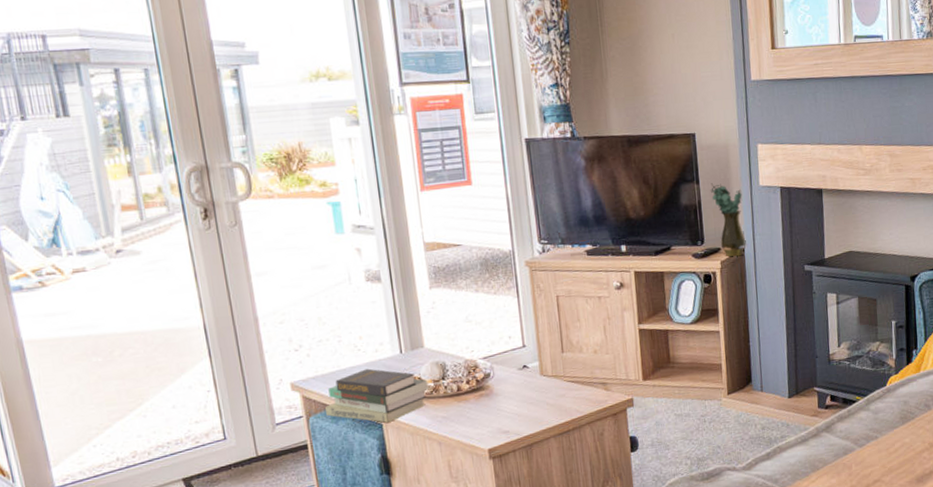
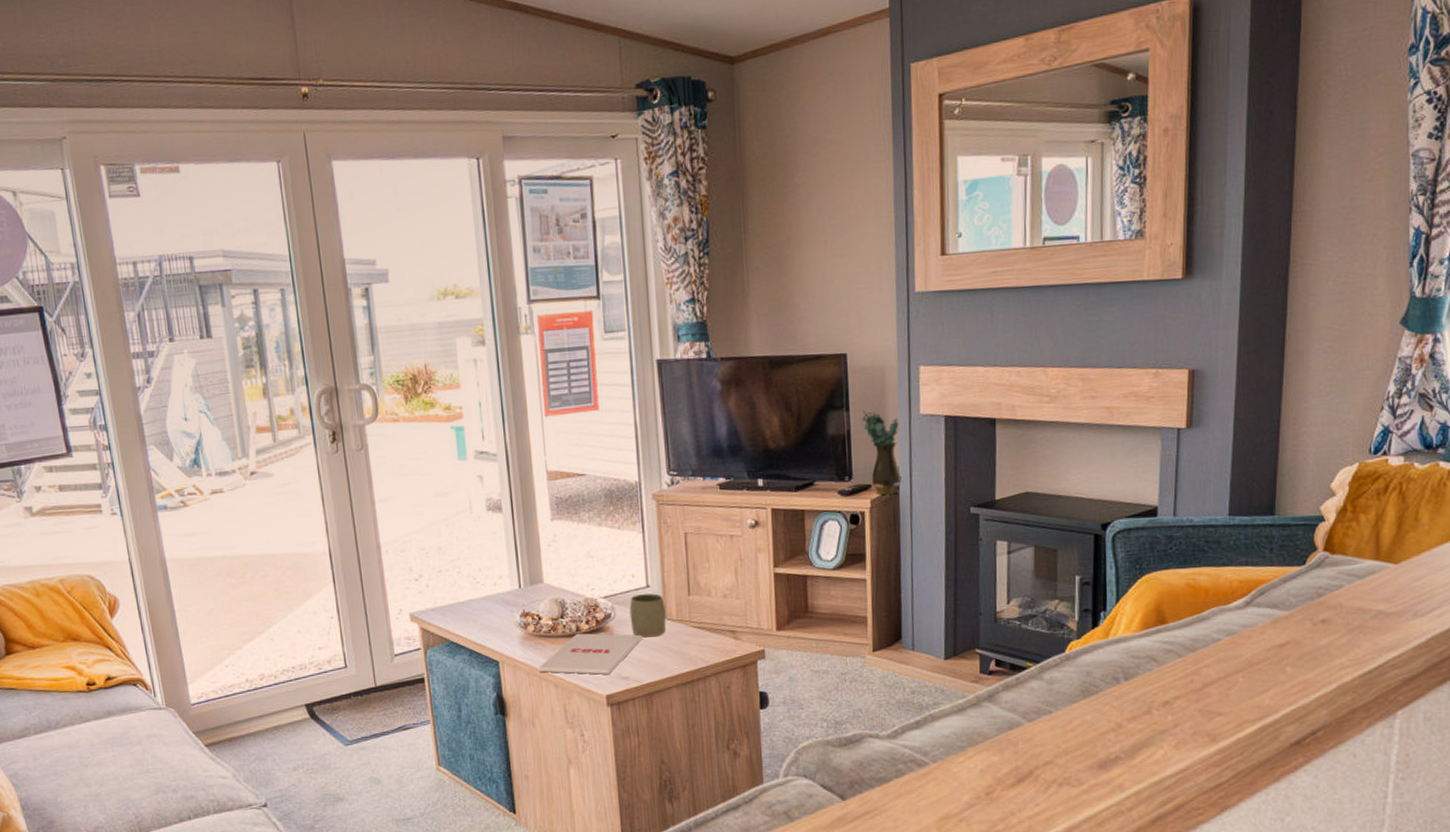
books: present [325,368,429,423] -> none [443,602,547,660]
magazine: none [421,391,522,432] -> present [537,633,643,675]
mug: none [507,352,543,394] -> present [629,593,666,638]

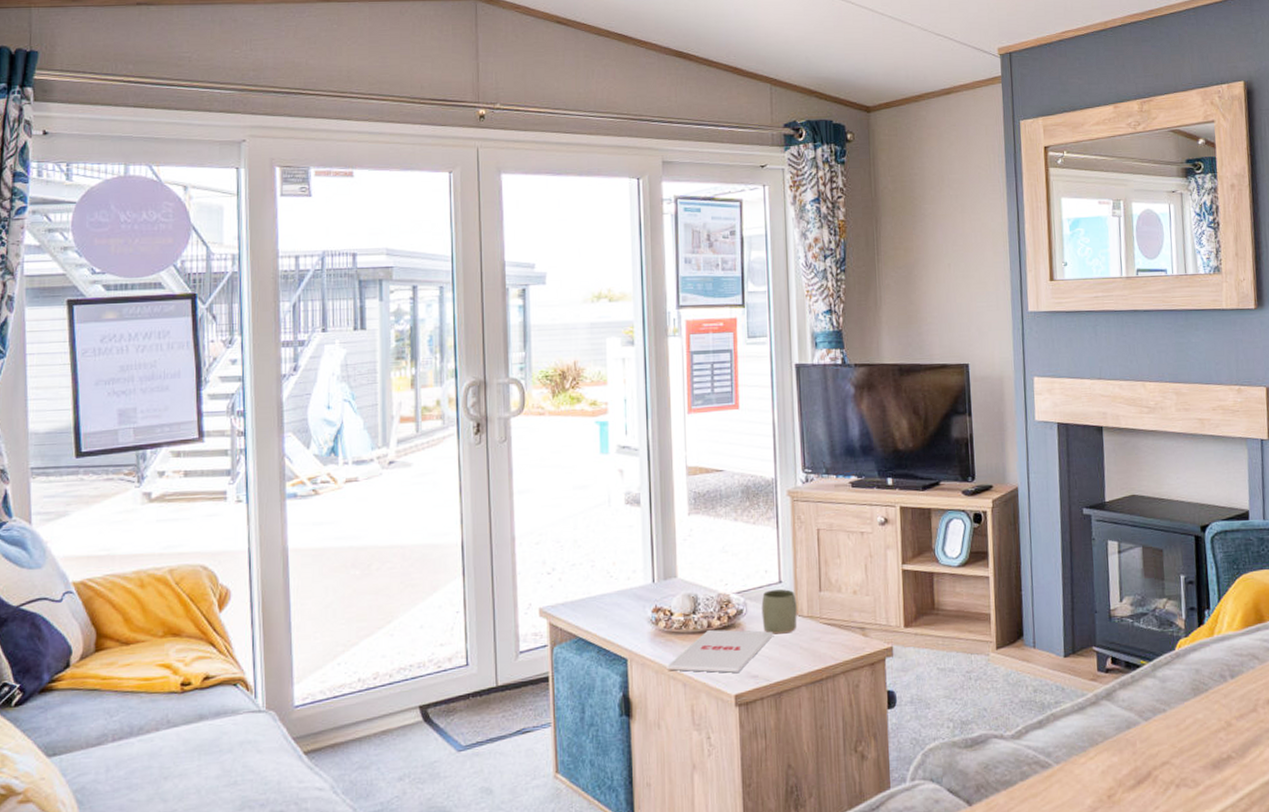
vase: present [862,410,902,496] -> none [983,416,1020,496]

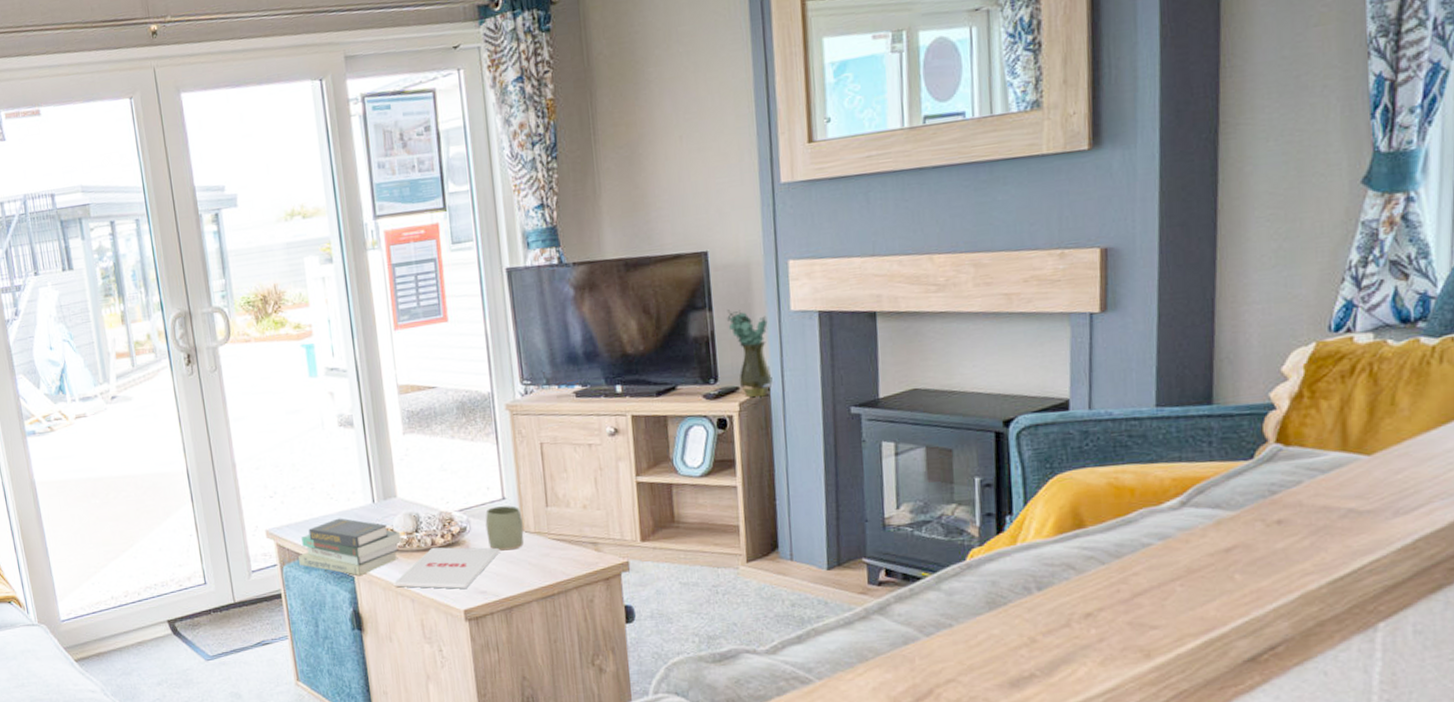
books: none [571,597,678,658] -> present [298,518,402,575]
vase: none [983,416,1020,496] -> present [727,309,772,398]

